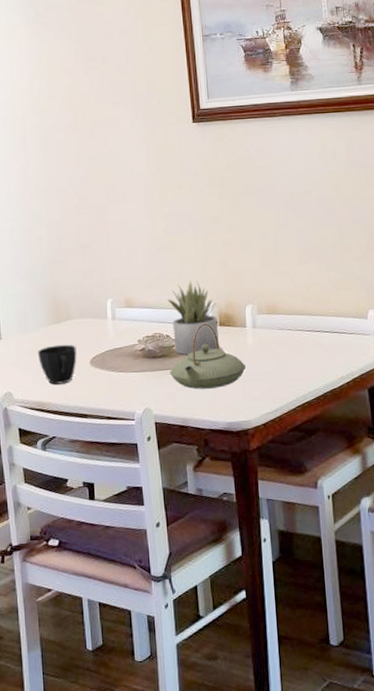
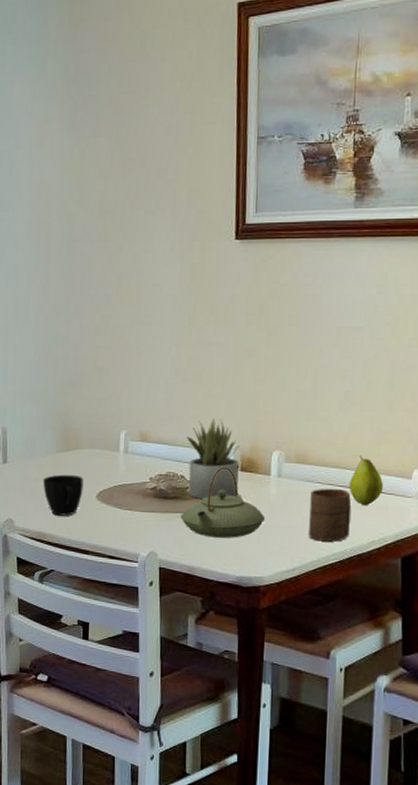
cup: none [283,333,321,382] -> present [309,488,352,542]
fruit: none [315,302,345,346] -> present [349,456,384,506]

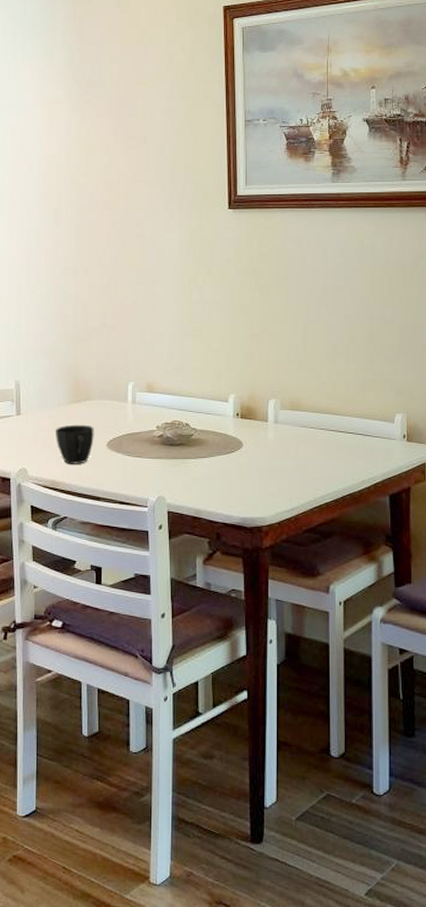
teapot: present [181,467,266,538] -> none [186,415,265,481]
succulent plant: present [186,417,241,500] -> none [189,369,240,446]
cup: present [309,488,352,542] -> none [305,432,343,482]
fruit: present [349,456,384,506] -> none [339,402,370,448]

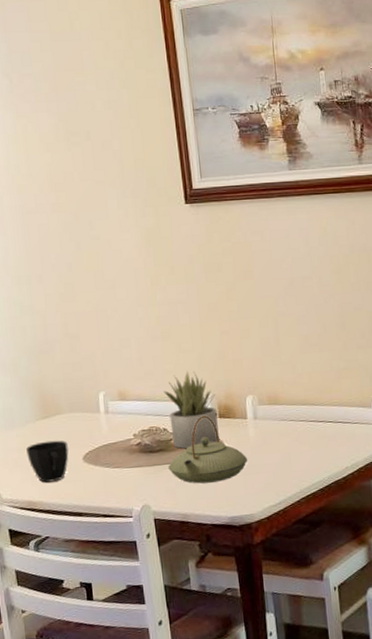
teapot: none [186,415,265,481] -> present [168,415,248,484]
succulent plant: none [189,369,240,446] -> present [163,370,220,449]

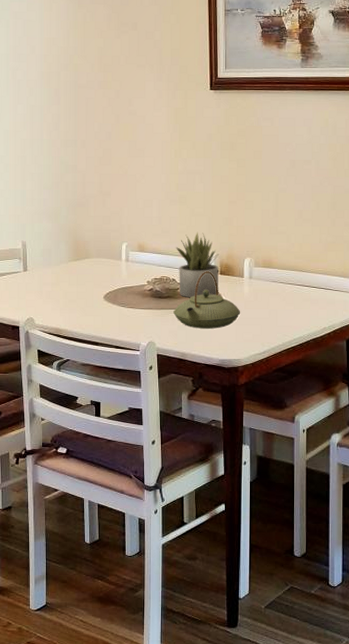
cup: present [26,440,69,483] -> none [59,280,93,314]

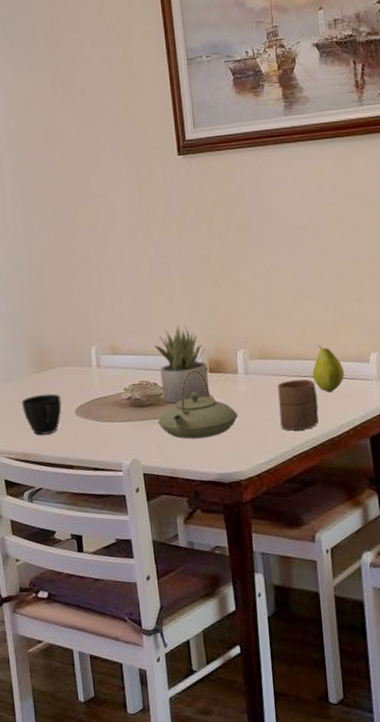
cup: none [59,280,93,314] -> present [22,393,62,435]
cup: none [275,287,307,329] -> present [277,379,319,431]
fruit: none [304,261,331,300] -> present [312,346,345,393]

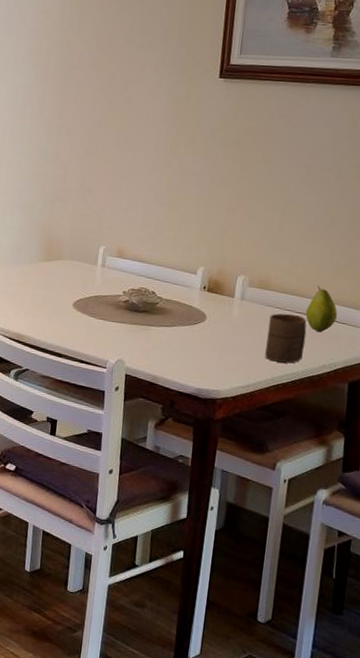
cup: present [22,393,62,435] -> none [24,282,62,321]
succulent plant: present [154,324,211,404] -> none [158,240,209,315]
teapot: present [158,370,239,439] -> none [148,286,227,353]

